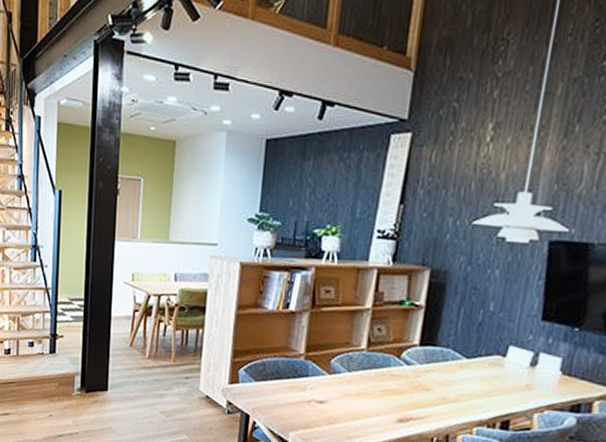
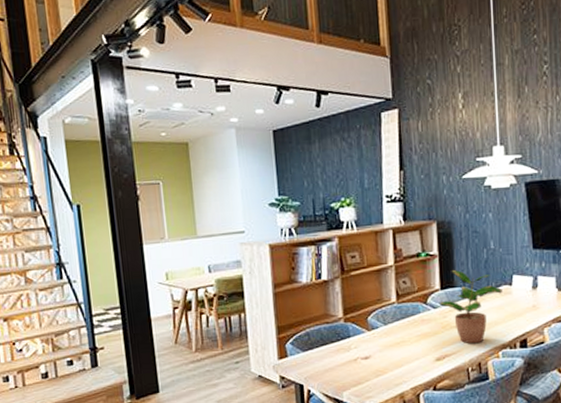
potted plant: none [414,326,493,413] -> present [439,269,502,344]

